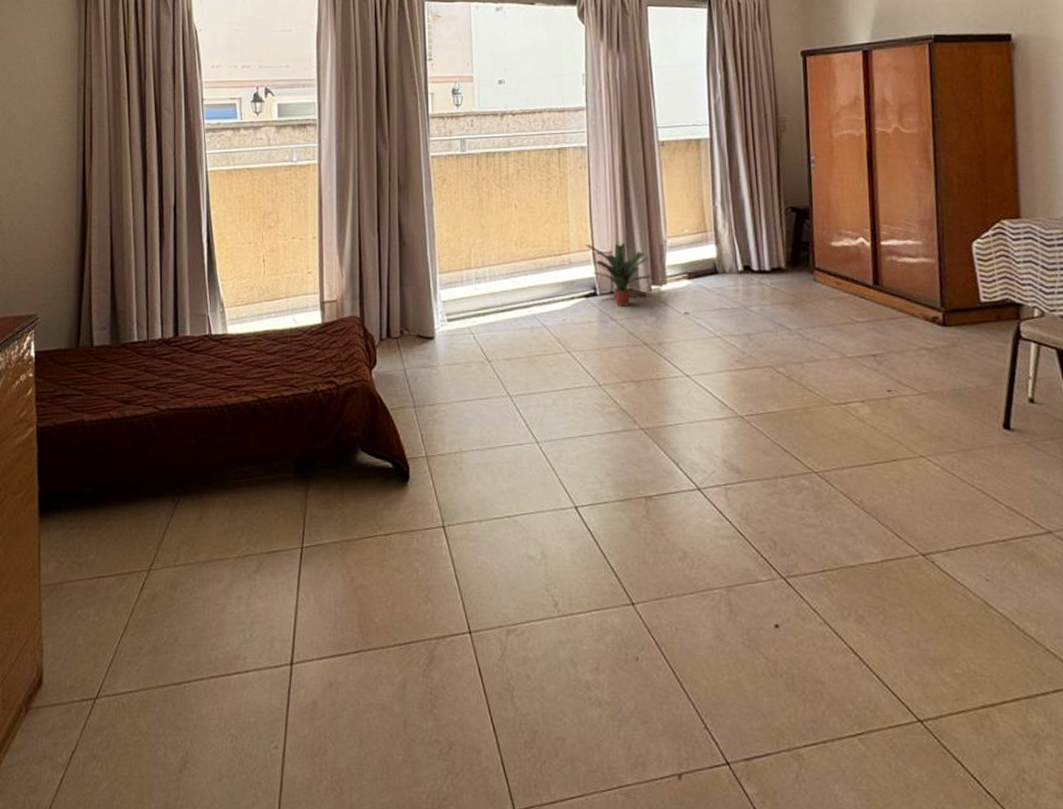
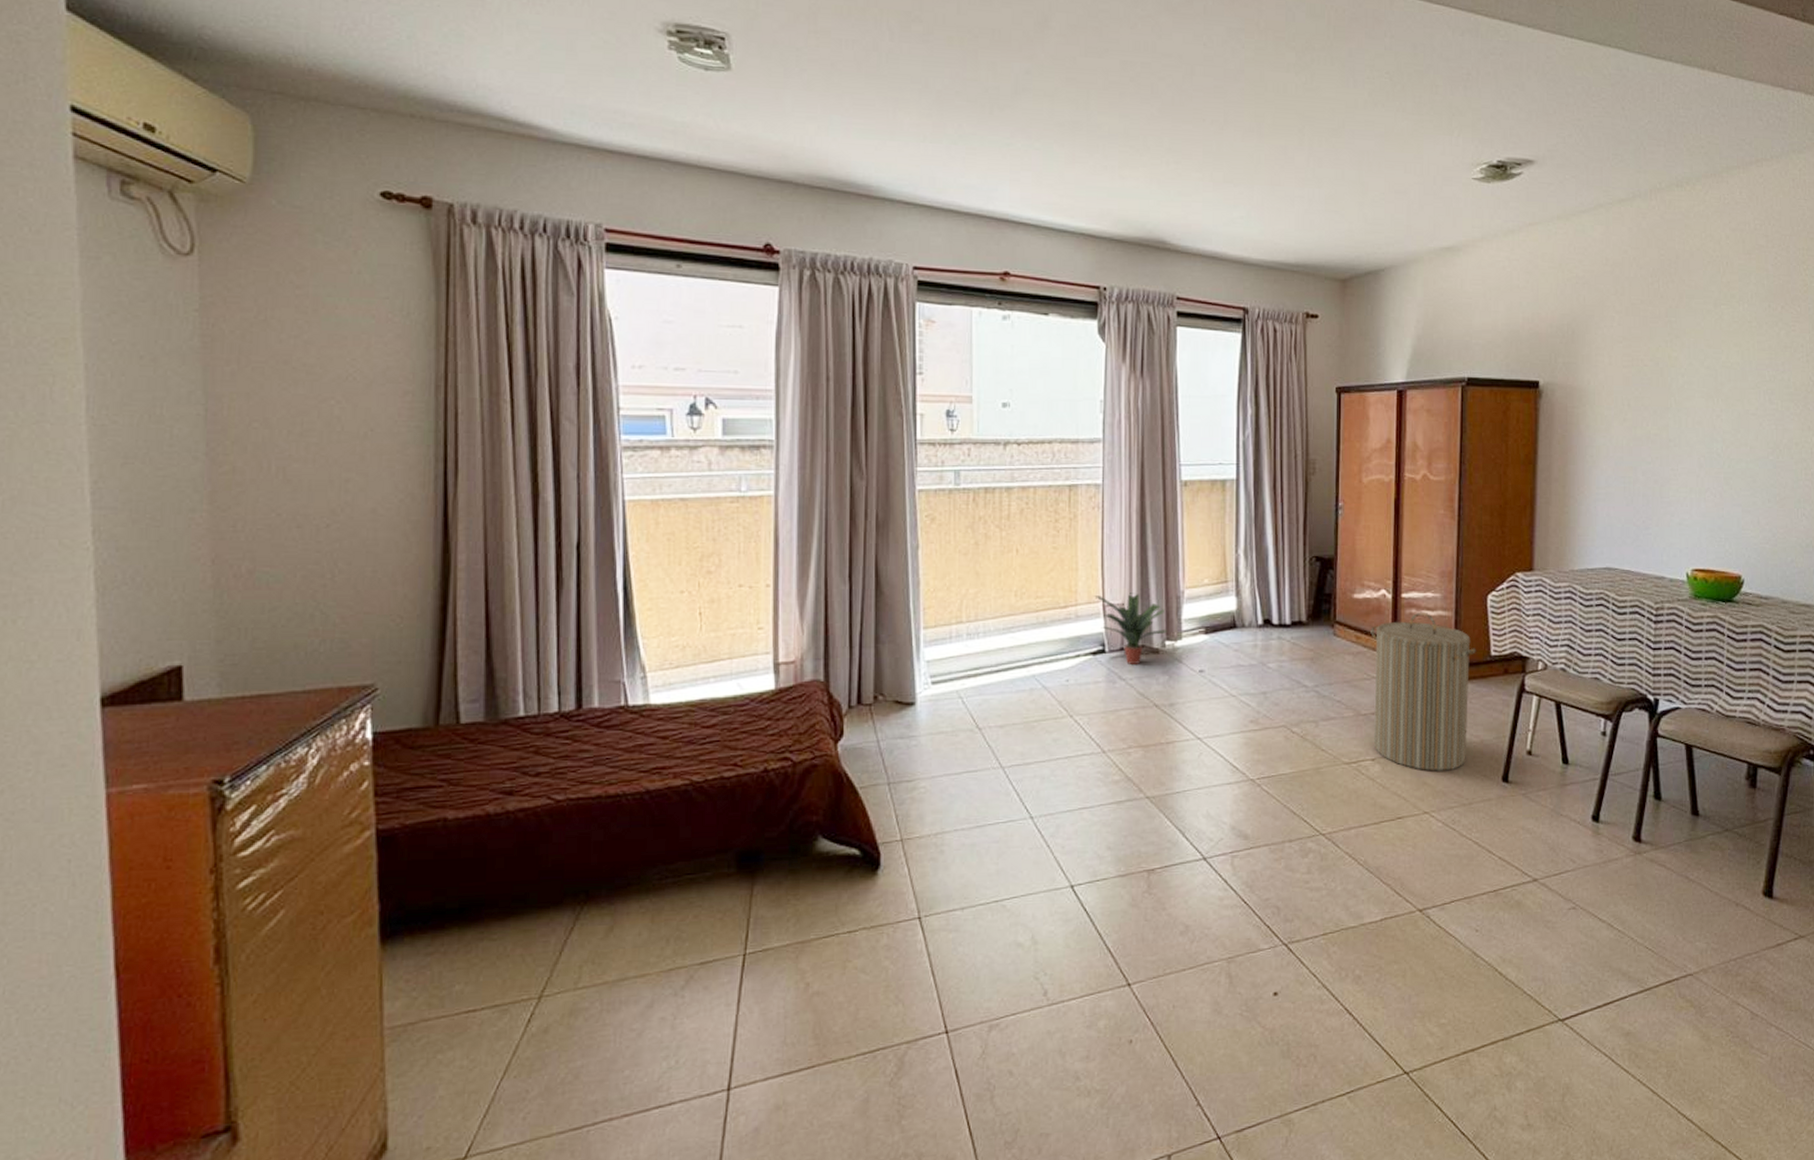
laundry hamper: none [851,259,965,416] -> present [1370,612,1477,772]

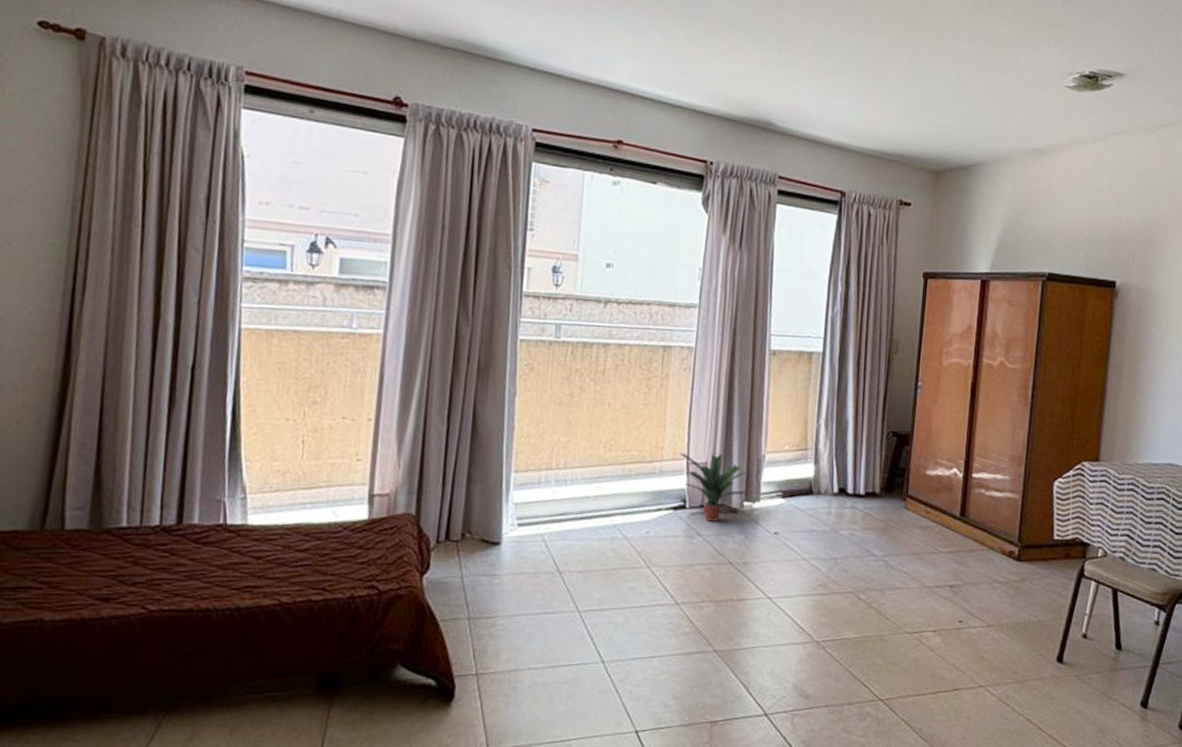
laundry hamper: present [1370,612,1477,772] -> none [936,492,1041,648]

